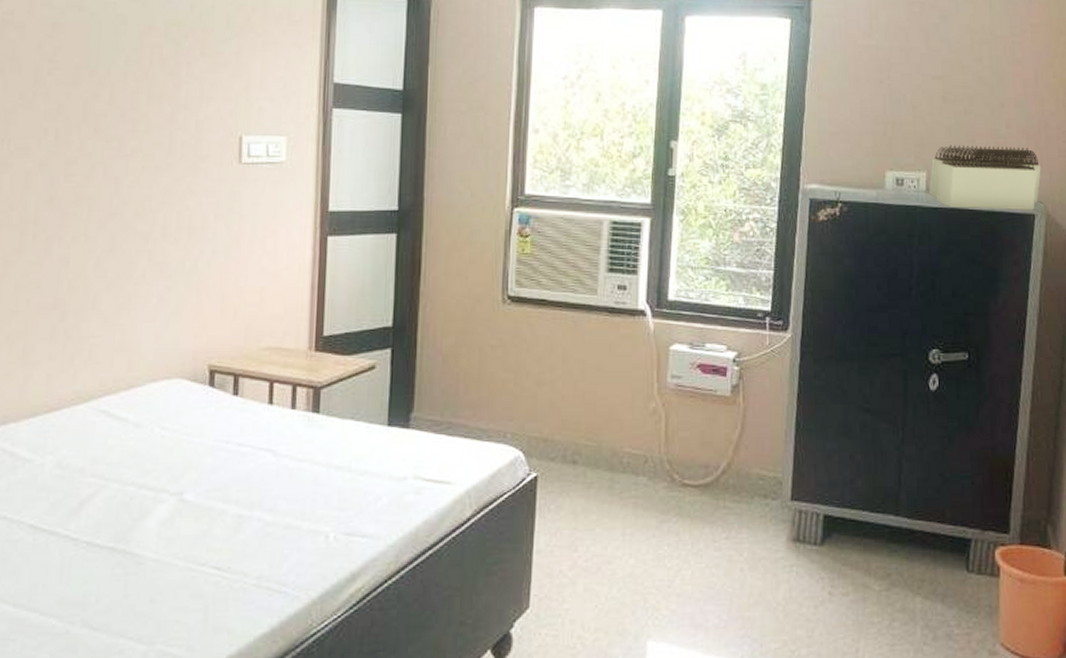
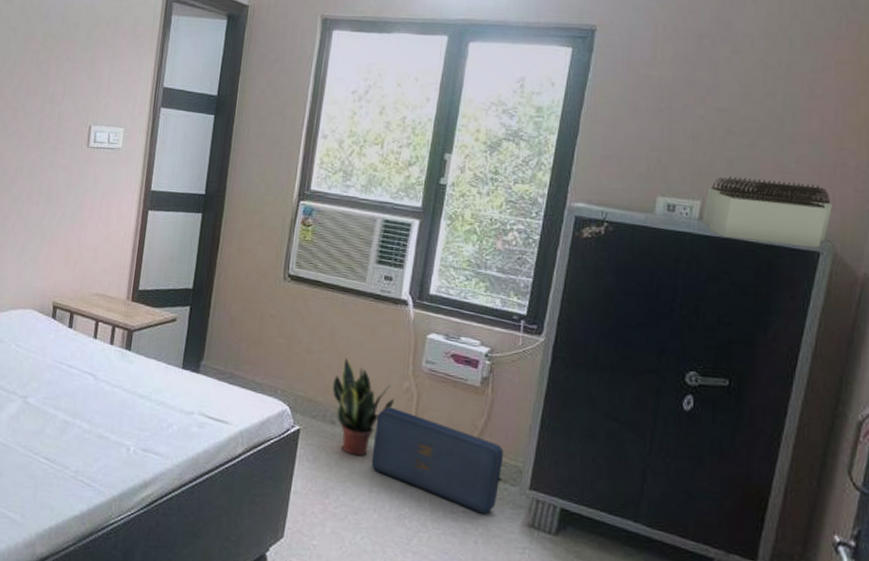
potted plant: none [570,384,641,497] -> present [332,357,394,457]
suitcase: none [621,434,763,537] -> present [371,406,504,515]

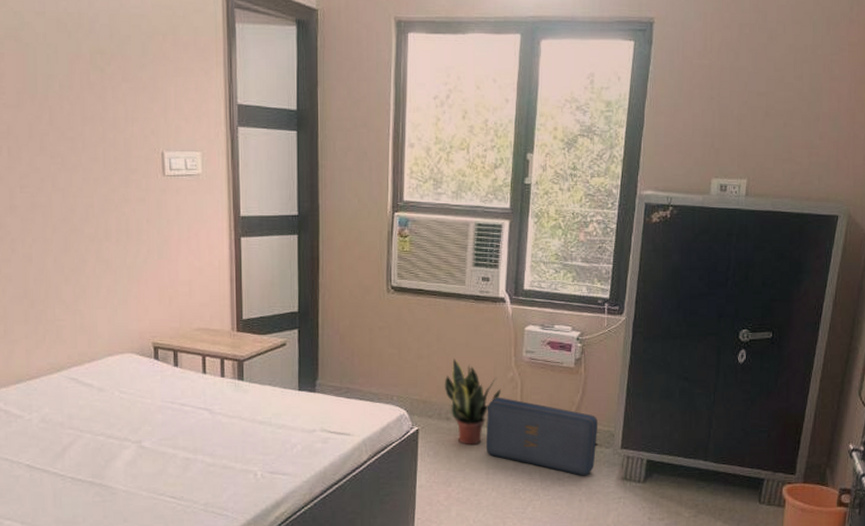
storage basket: present [702,176,832,248] -> none [748,155,847,212]

